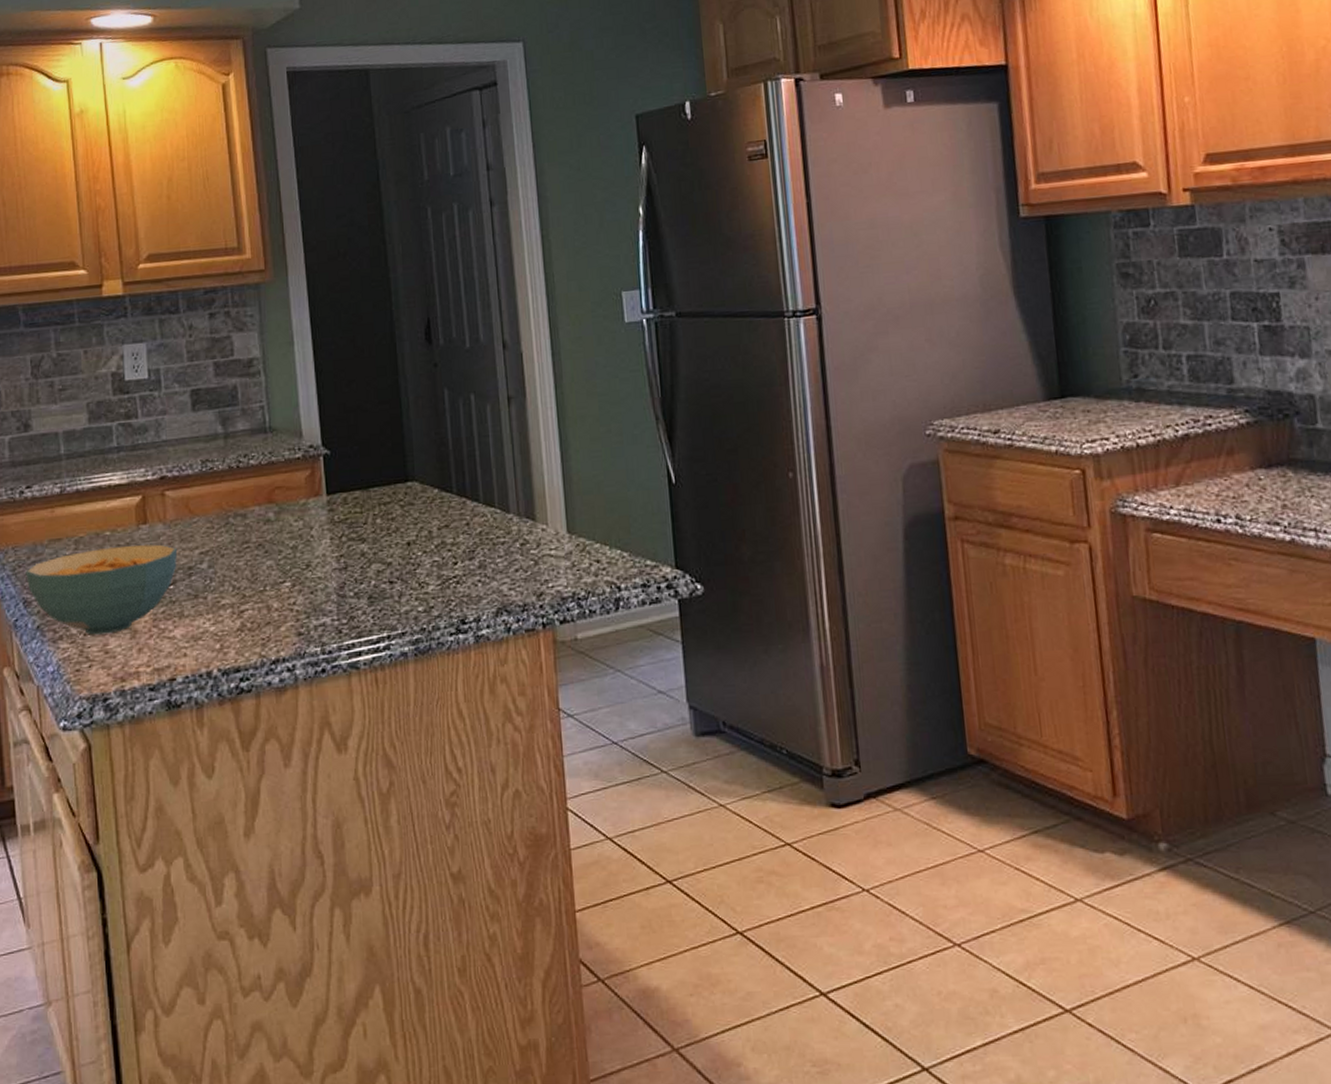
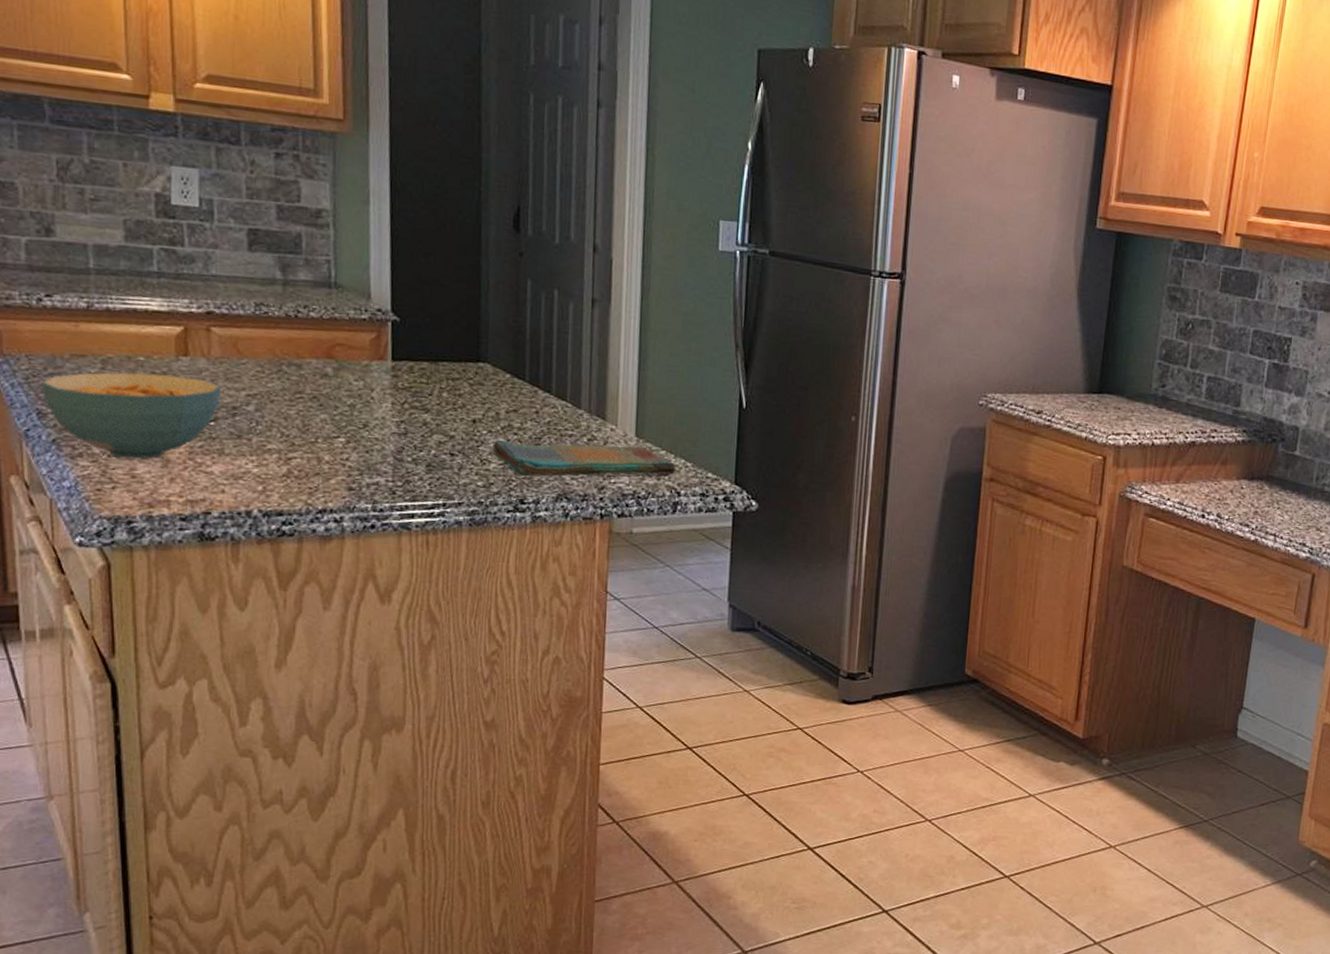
dish towel: none [429,542,613,595] -> present [492,440,676,477]

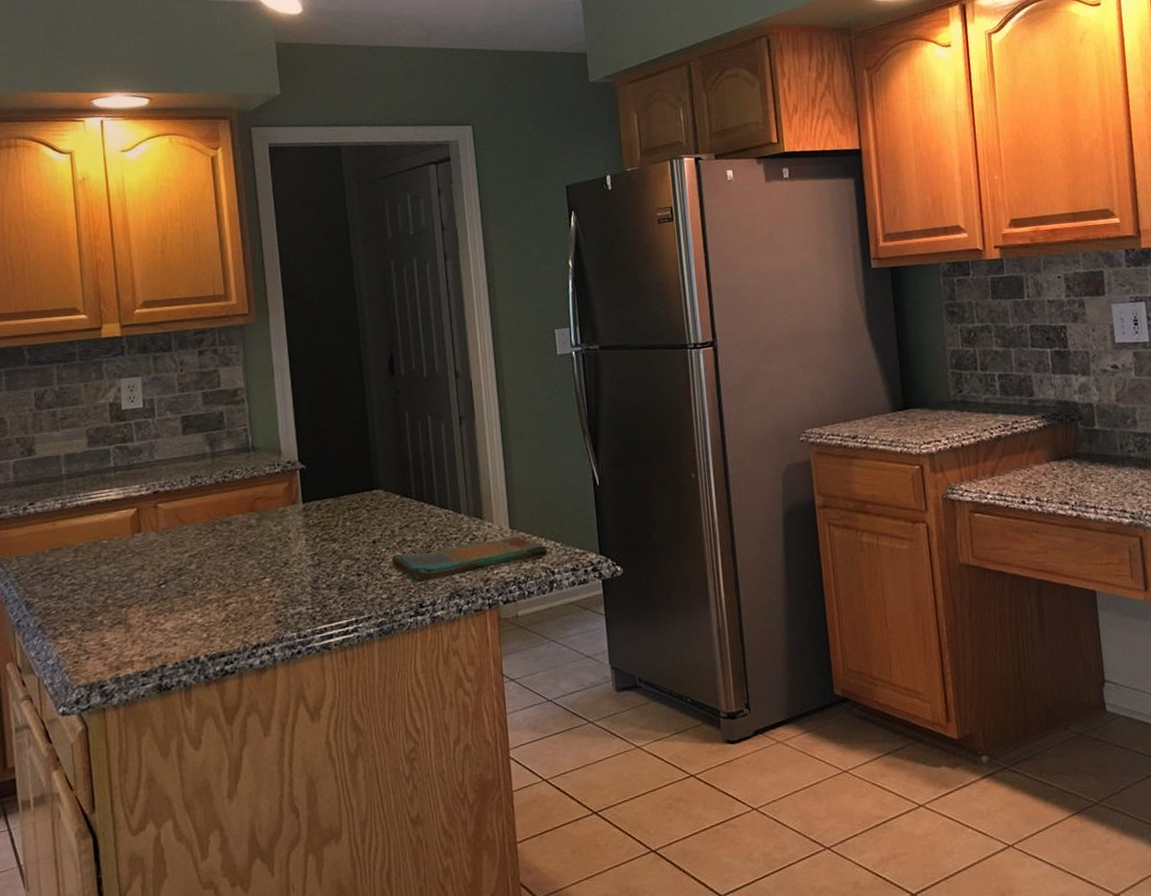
cereal bowl: present [41,372,222,459] -> none [28,550,169,631]

